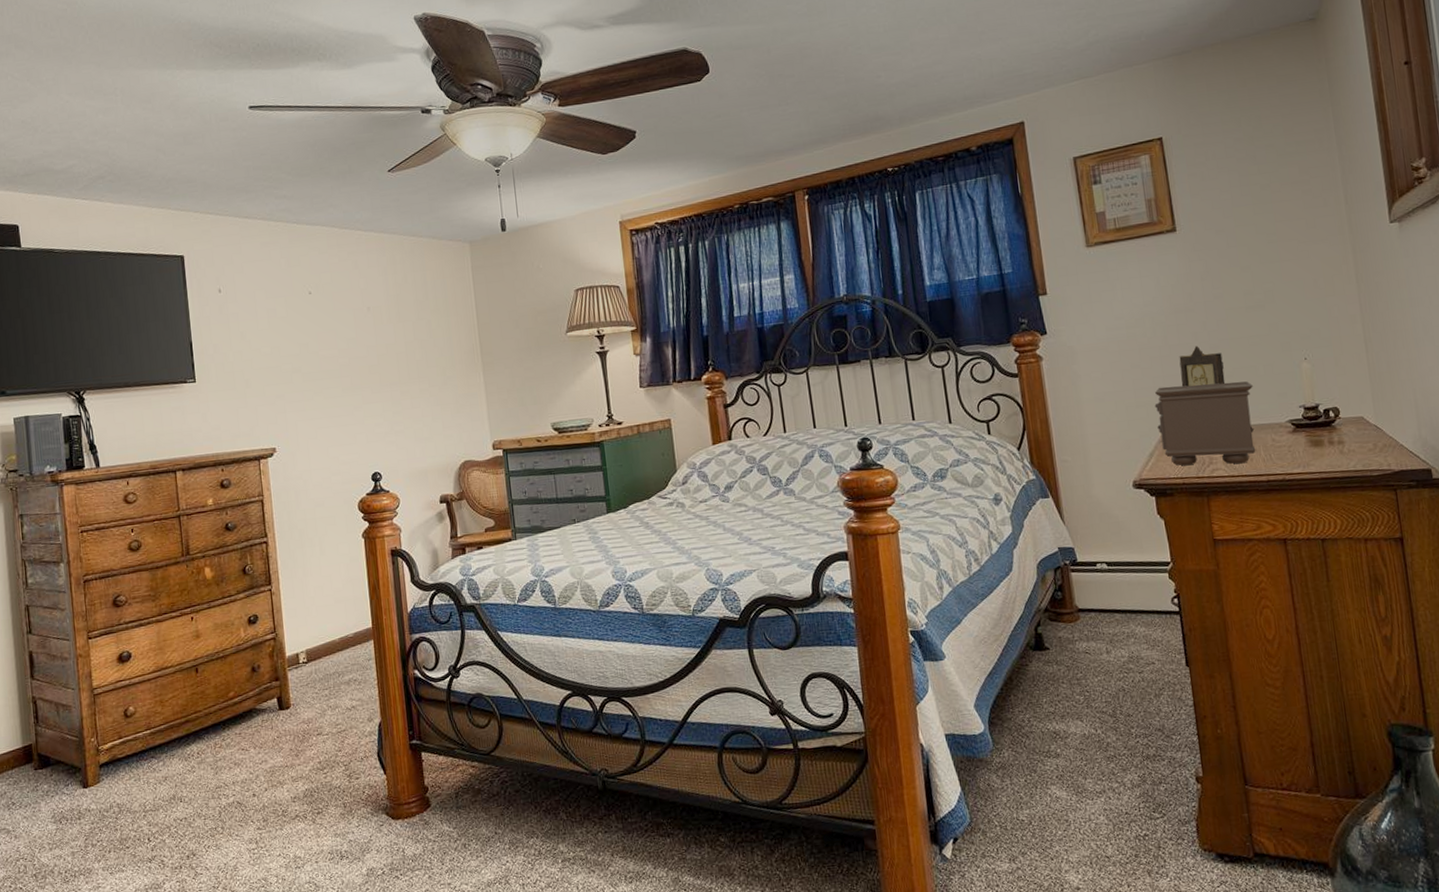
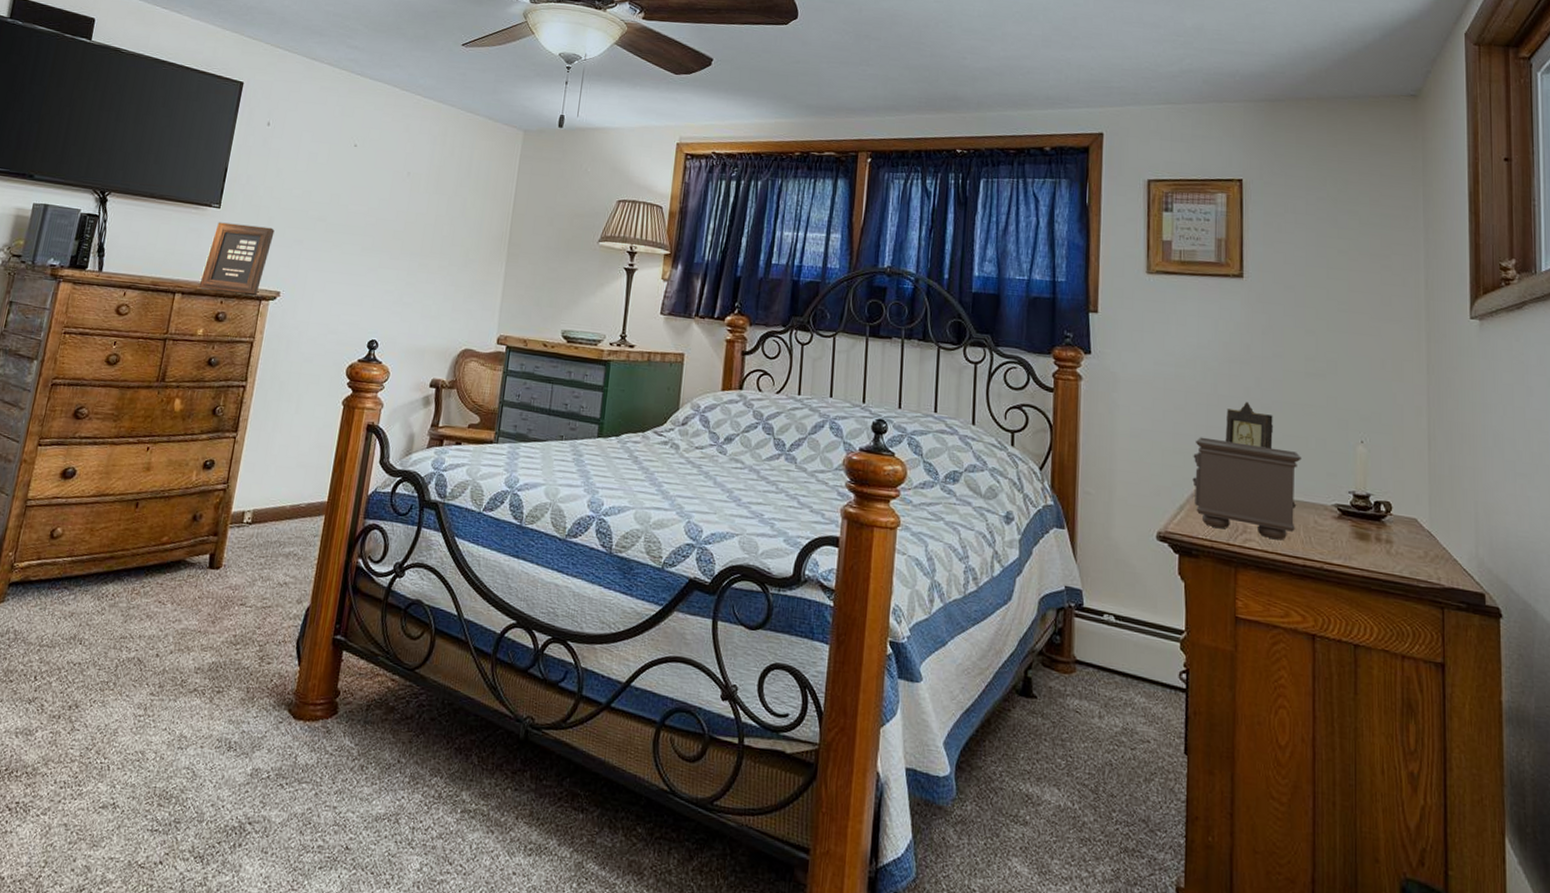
picture frame: none [196,389,255,462] -> present [199,222,275,295]

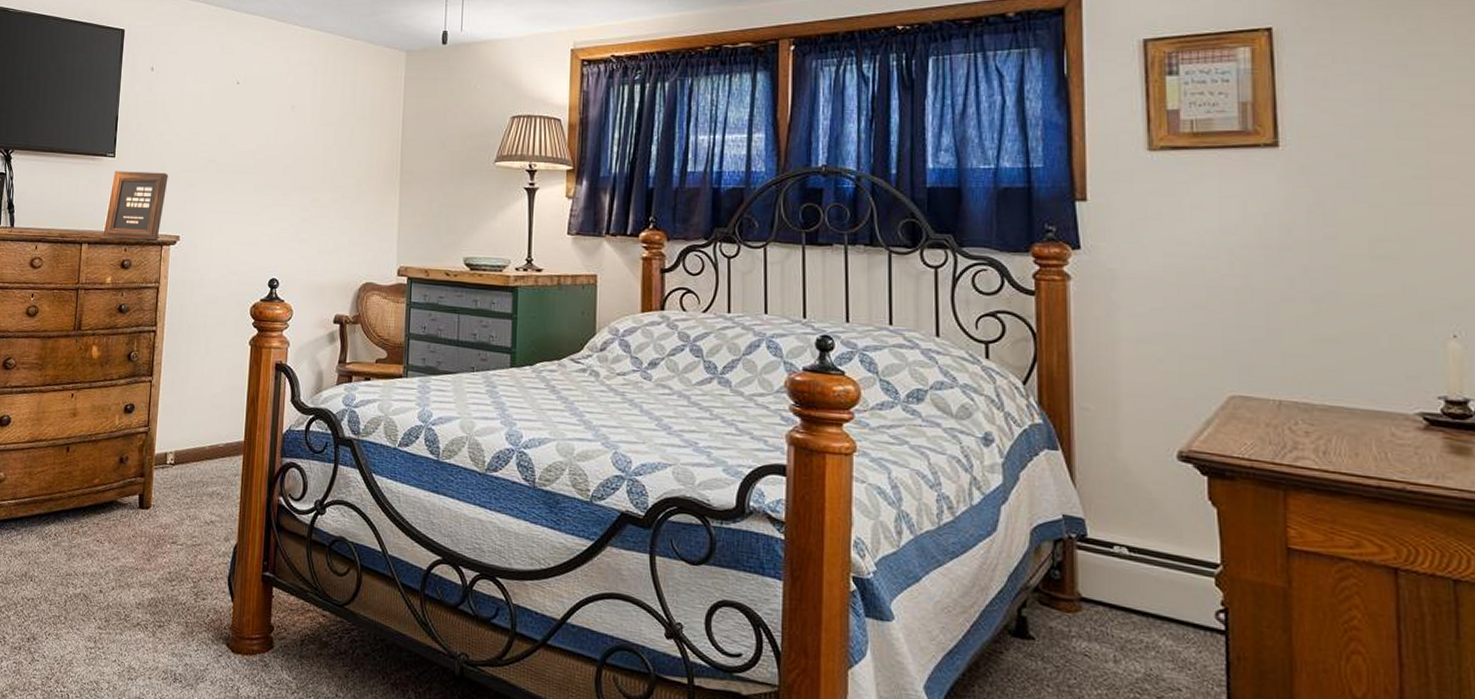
jewelry box: present [1192,437,1301,540] -> none [1221,339,1370,458]
photo frame: present [1225,401,1296,509] -> none [1263,294,1364,419]

